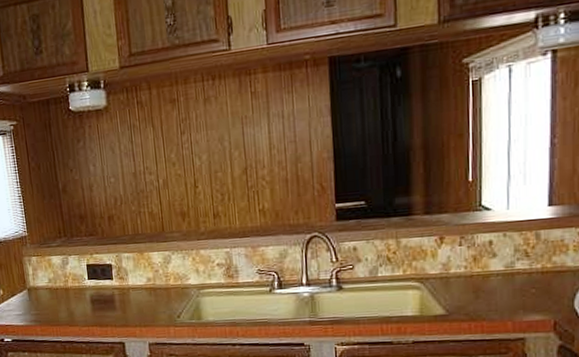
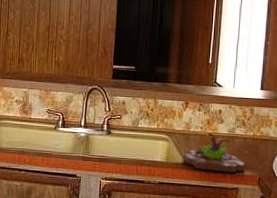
succulent planter: none [444,271,532,320] -> present [184,132,245,173]

